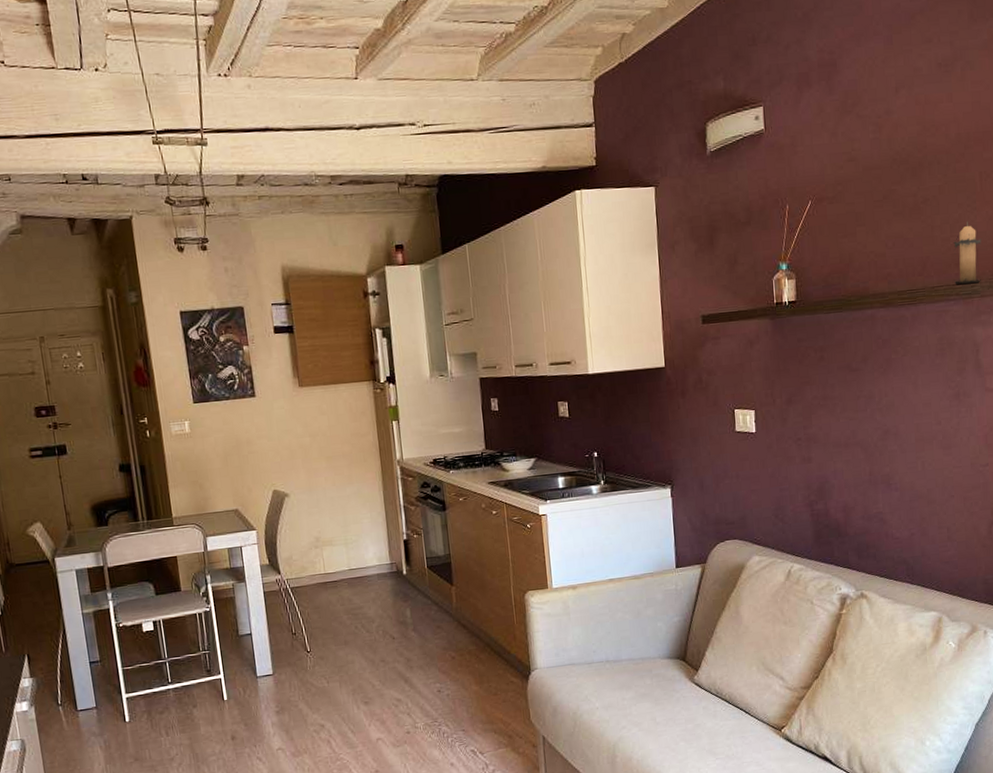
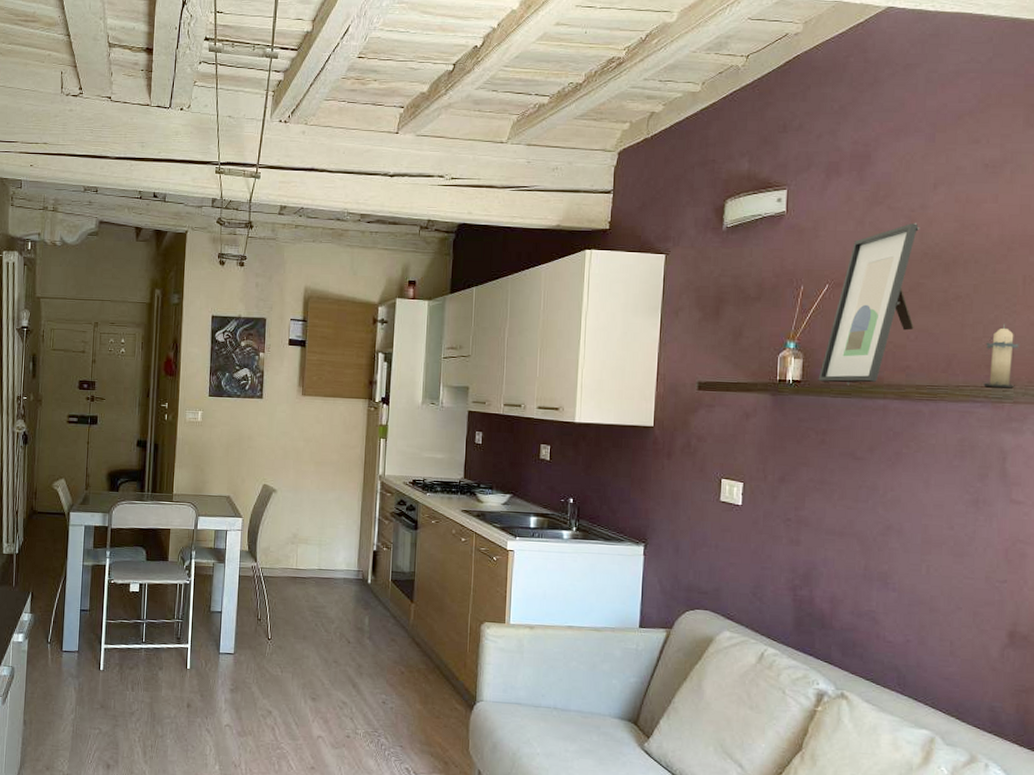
picture frame: none [811,128,891,300] -> present [818,222,919,385]

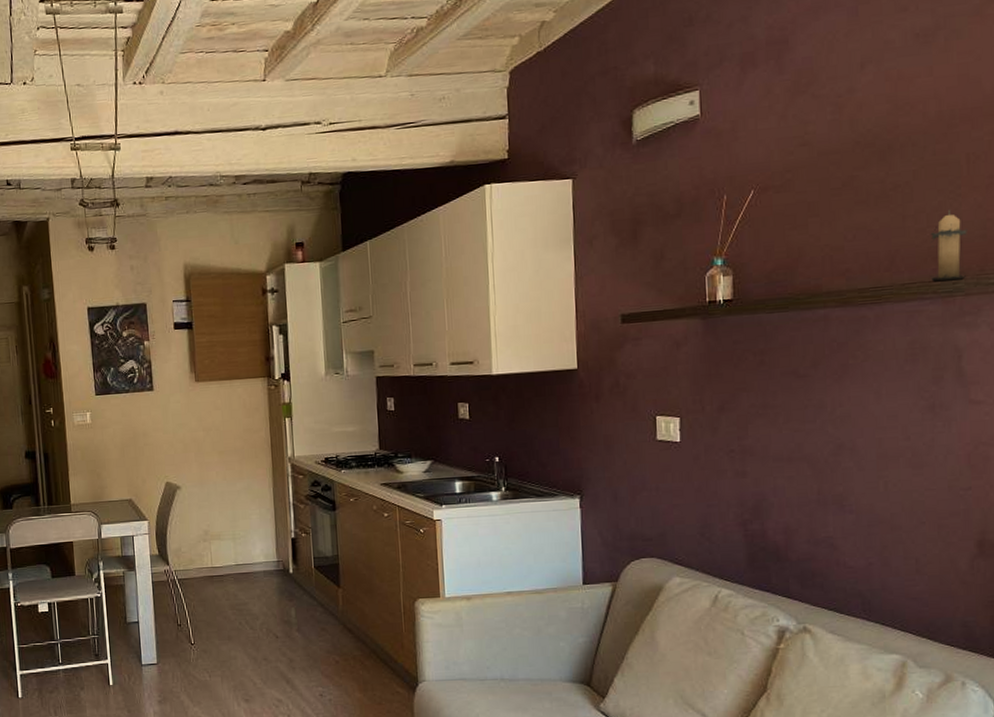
picture frame: present [818,222,919,385] -> none [751,109,851,299]

